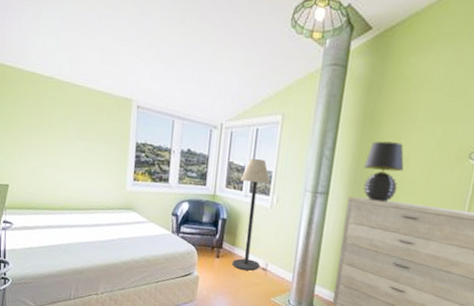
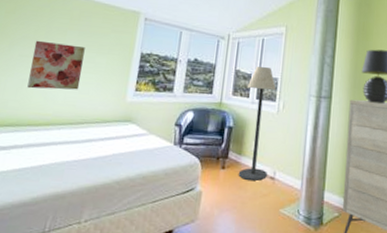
wall art: none [39,129,85,178] -> present [27,40,85,90]

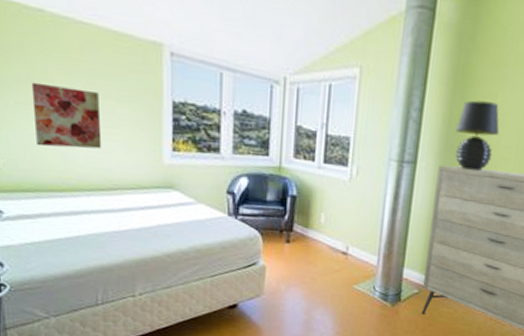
floor lamp: present [238,67,276,182] -> none [305,122,348,257]

